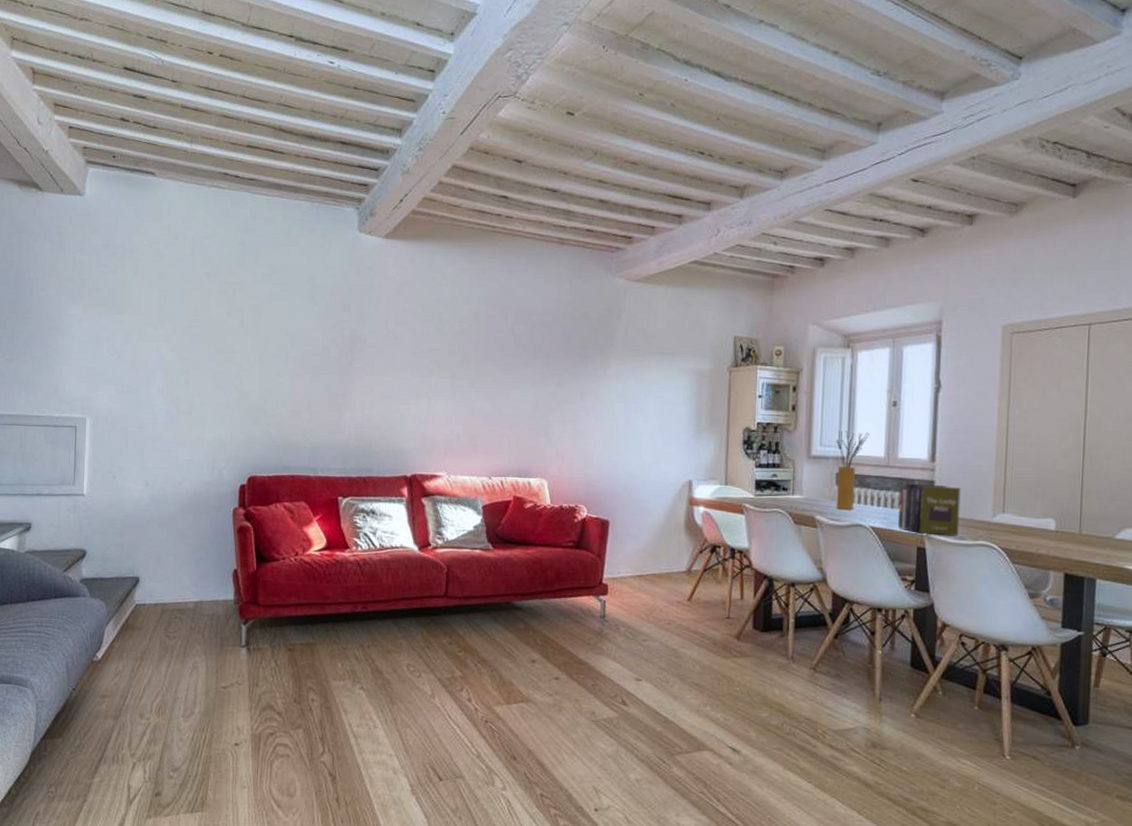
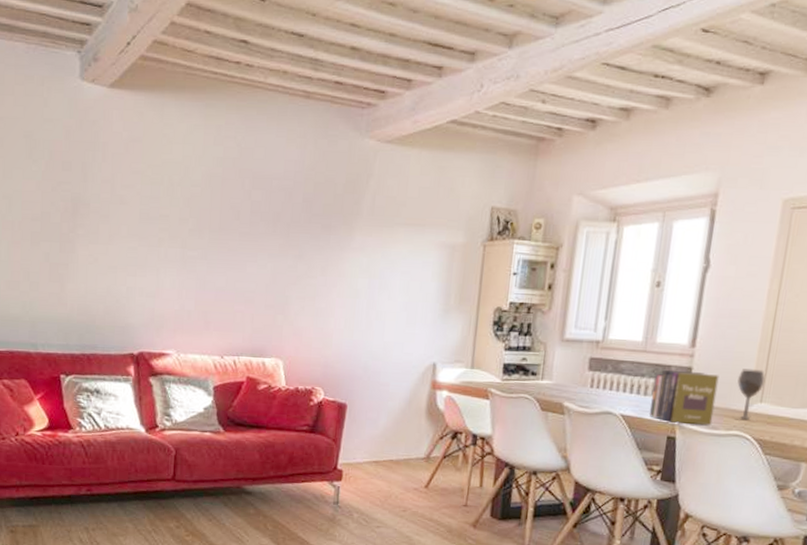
vase: present [836,430,869,511] -> none [586,312,628,398]
wine glass: none [979,481,1005,533] -> present [733,369,766,423]

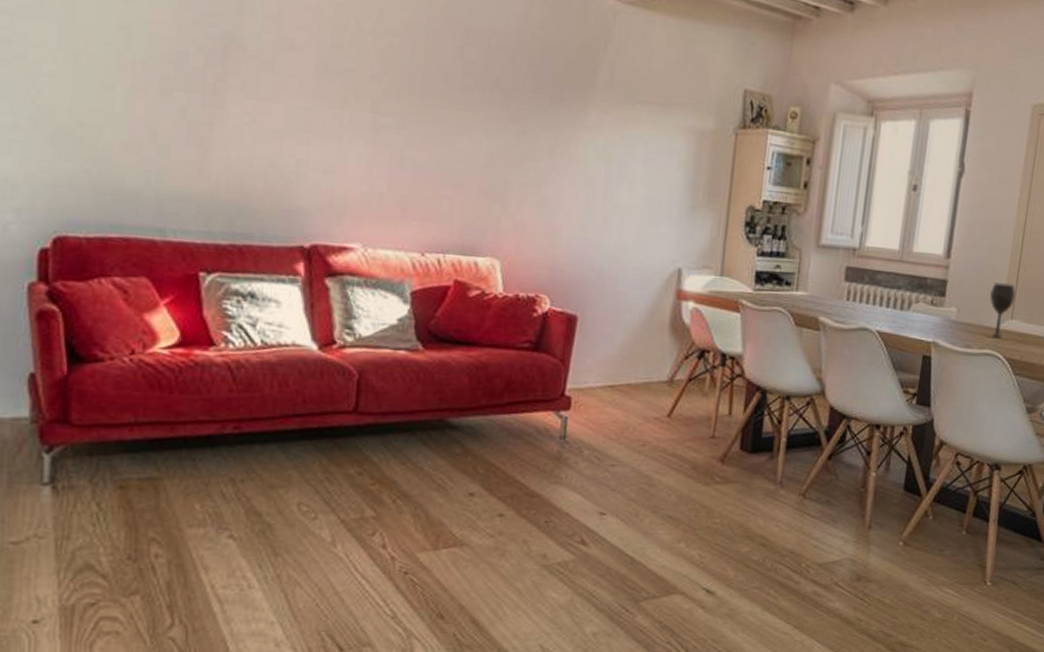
books: present [648,369,719,425] -> none [904,282,973,343]

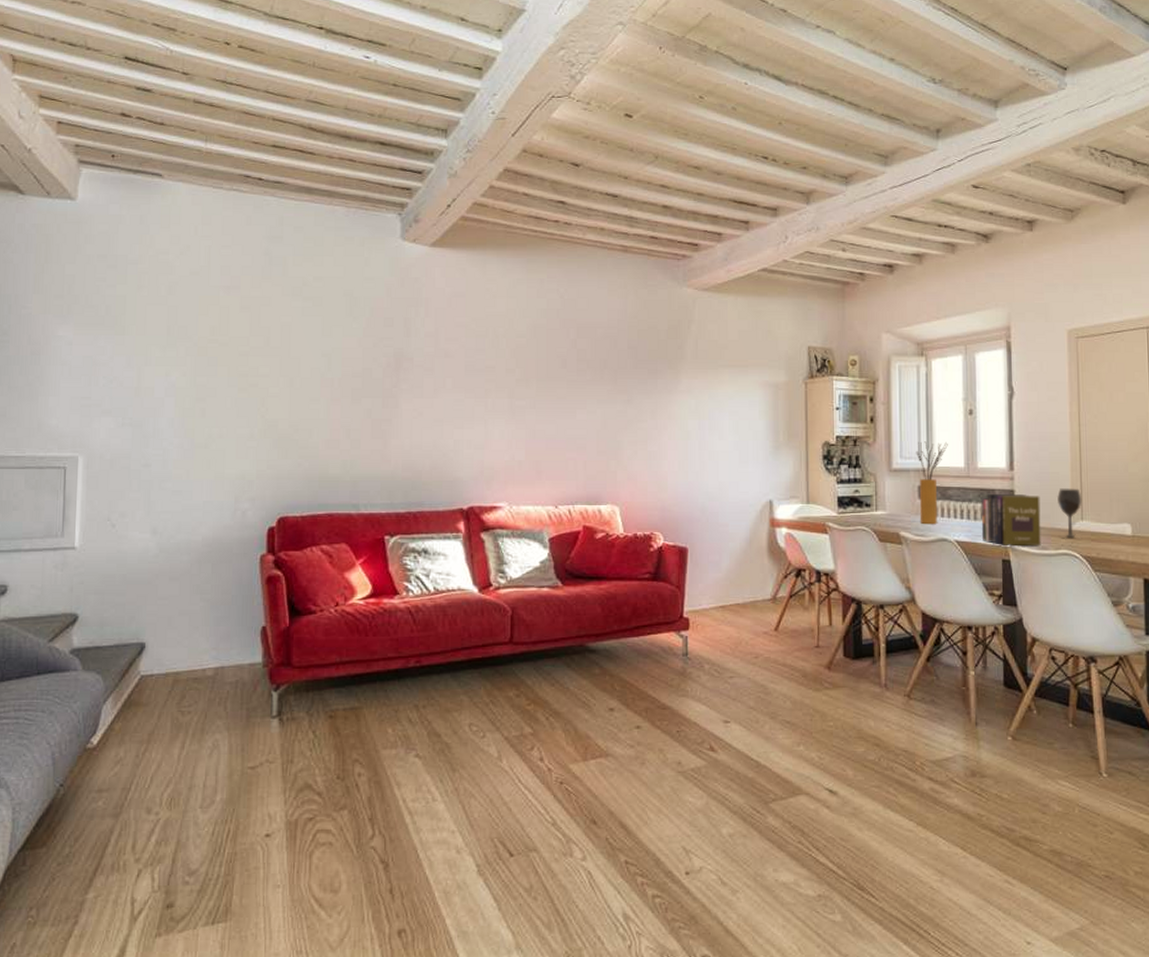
vase: none [842,215,885,312] -> present [916,441,948,525]
books: none [904,282,973,343] -> present [981,493,1041,545]

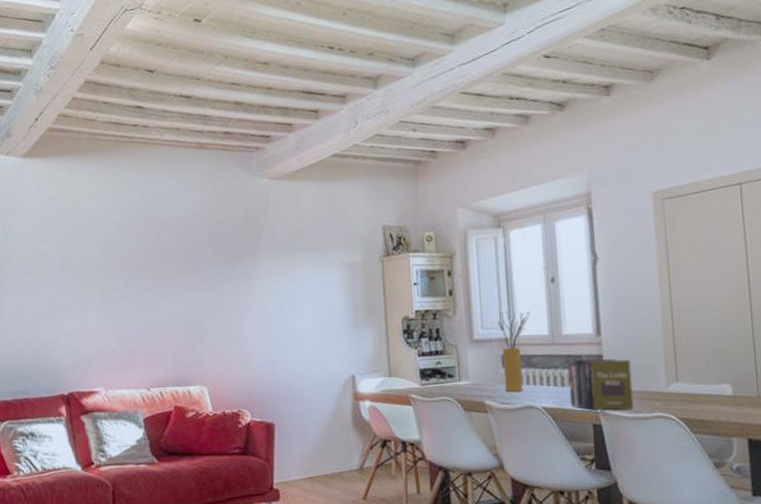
wine glass: present [1057,488,1082,540] -> none [649,350,678,403]

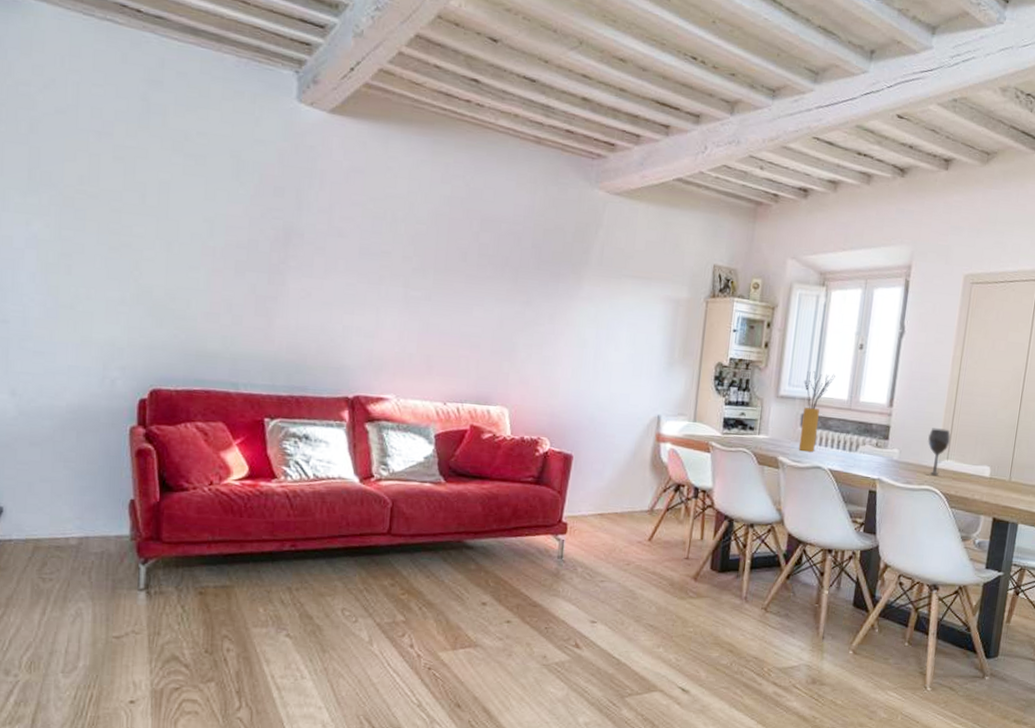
books: present [568,359,634,410] -> none [853,427,913,480]
wine glass: none [649,350,678,403] -> present [924,428,951,478]

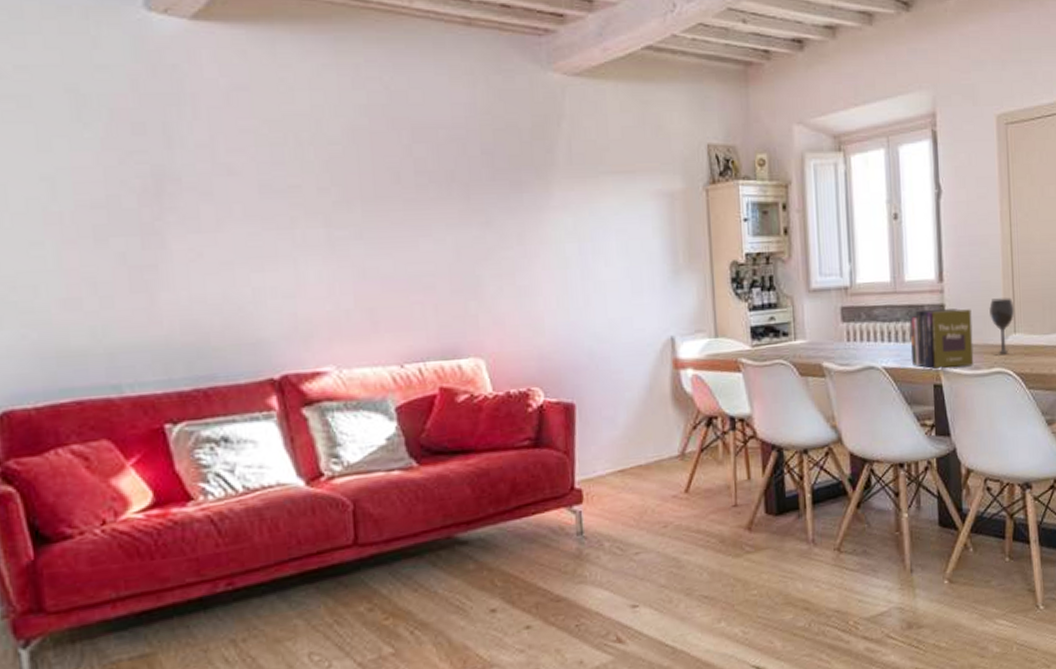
vase: present [798,370,835,453] -> none [837,254,872,352]
books: none [853,427,913,480] -> present [910,308,974,369]

